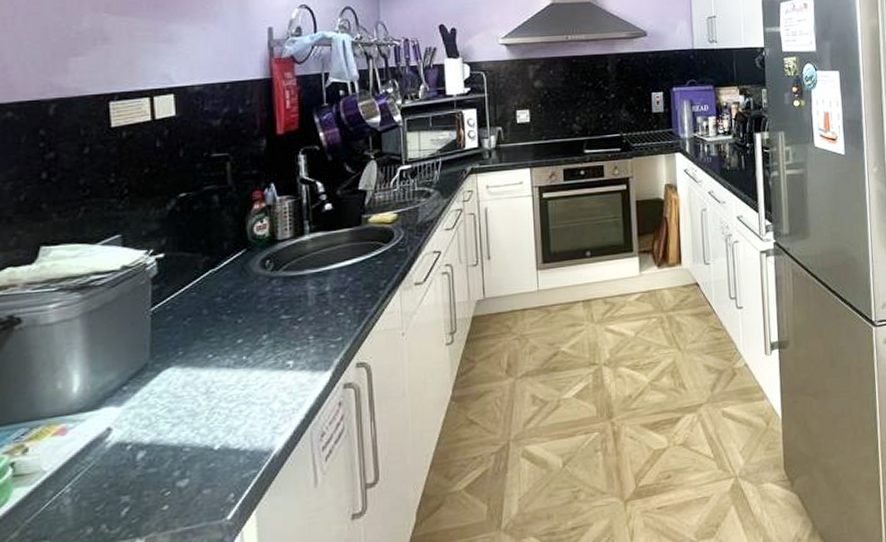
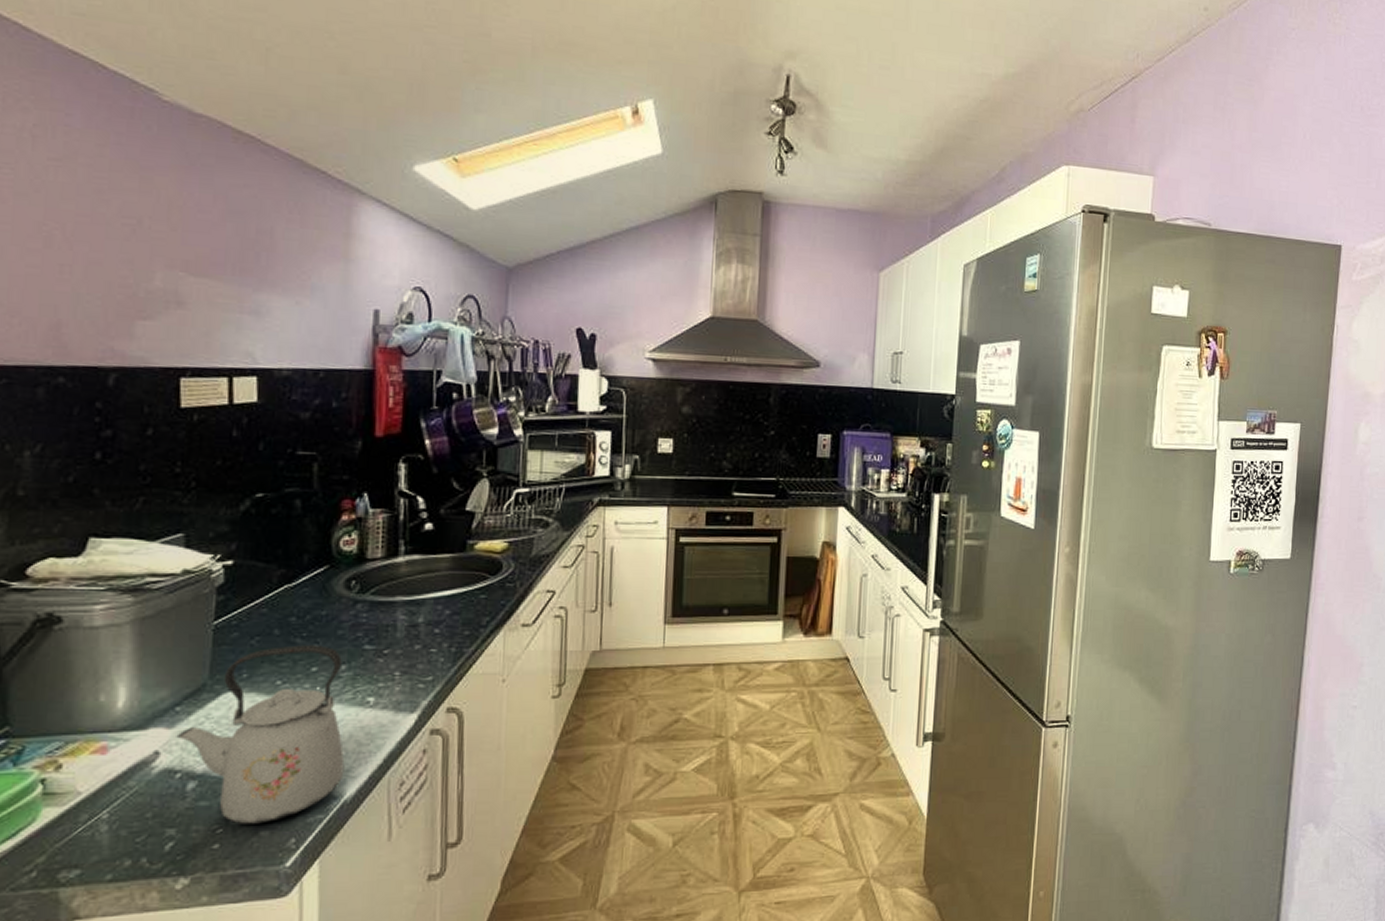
kettle: none [125,319,272,486] -> present [176,645,345,824]

